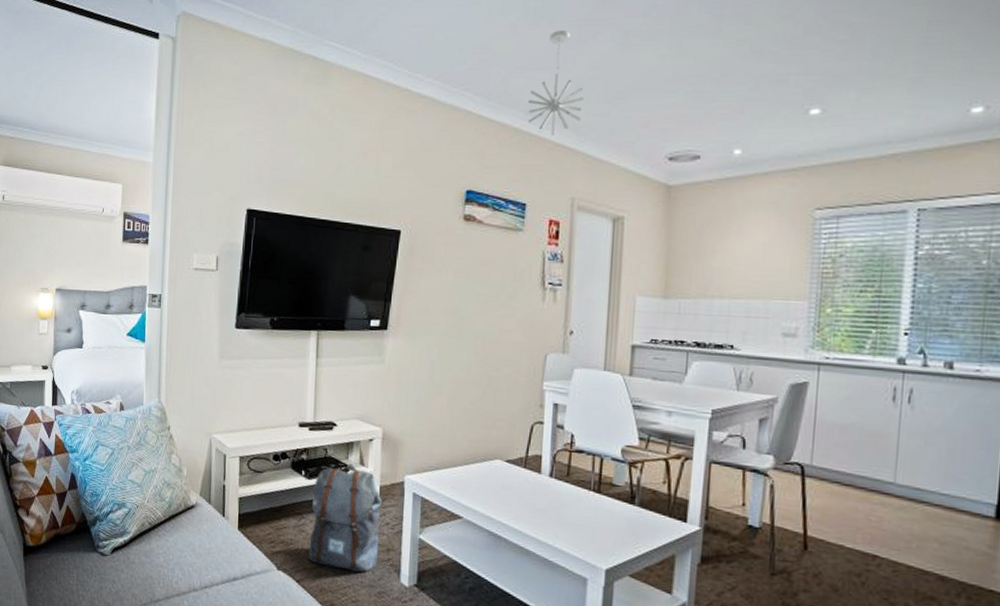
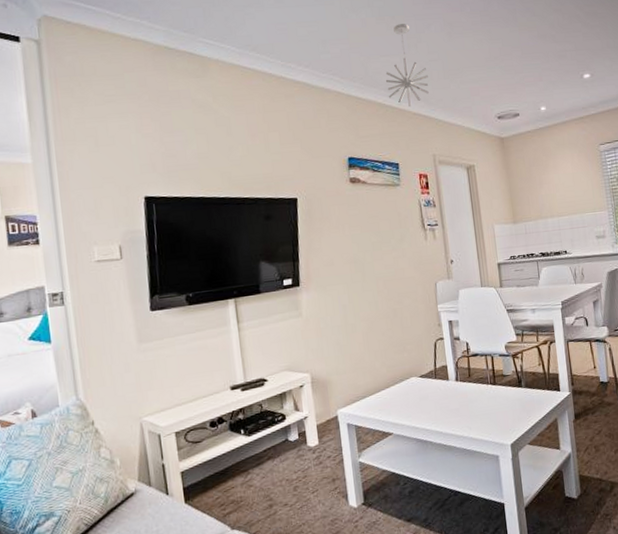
backpack: present [308,463,382,573] -> none [254,411,326,513]

